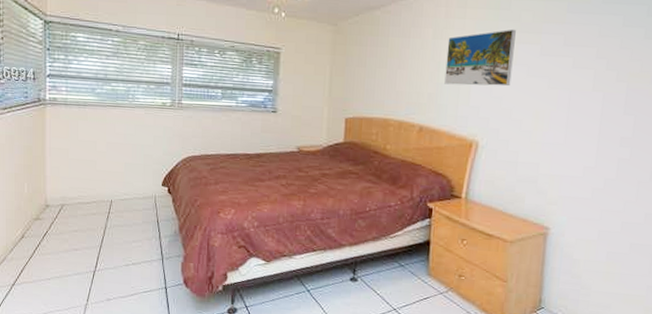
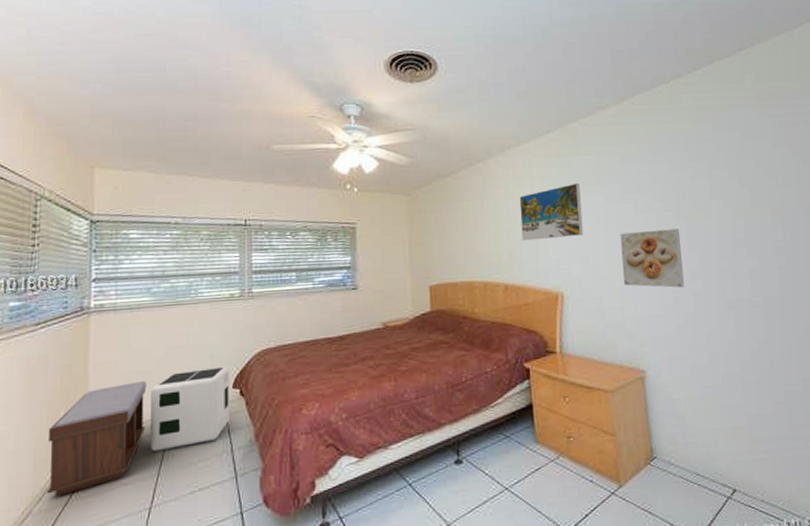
bench: none [17,168,92,250] -> present [47,380,147,497]
air purifier: none [95,165,160,228] -> present [150,366,230,452]
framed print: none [545,88,619,152] -> present [620,229,685,288]

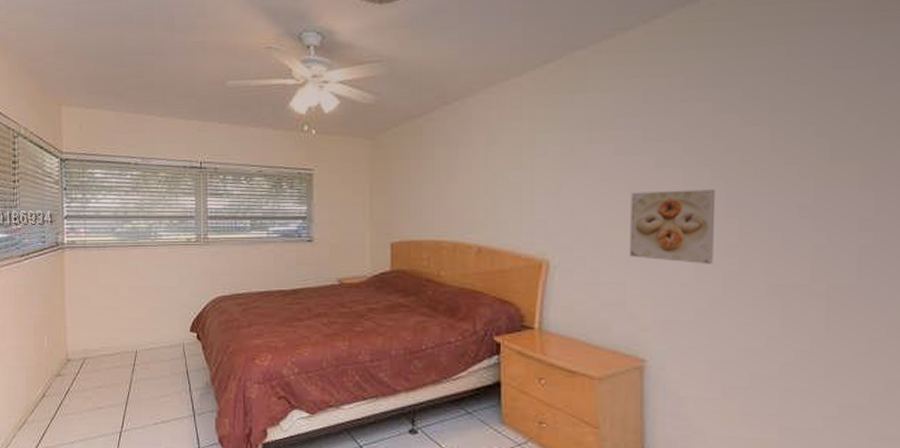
bench: present [47,380,147,497] -> none [36,316,115,411]
air purifier: present [150,366,230,452] -> none [118,309,188,383]
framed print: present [519,182,584,241] -> none [503,127,583,197]

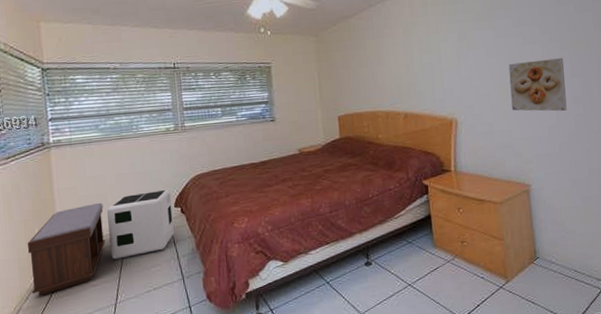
bench: none [36,316,115,411] -> present [28,202,106,296]
air purifier: none [118,309,188,383] -> present [107,189,174,260]

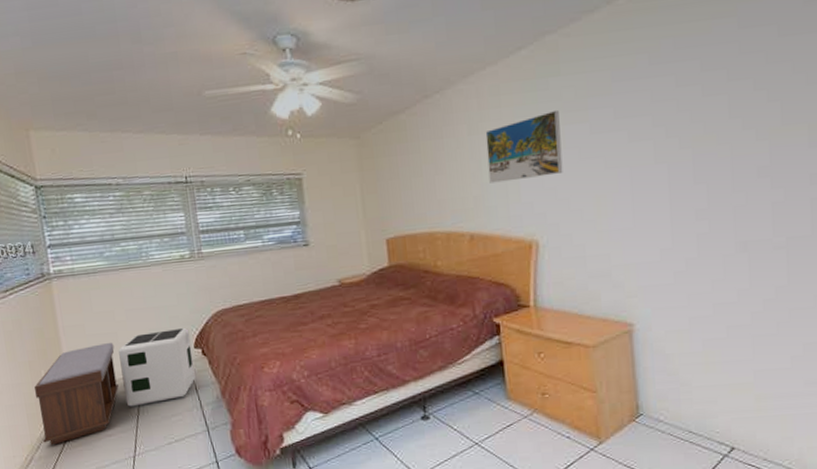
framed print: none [416,18,475,74] -> present [485,109,563,183]
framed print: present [508,58,567,112] -> none [608,159,687,230]

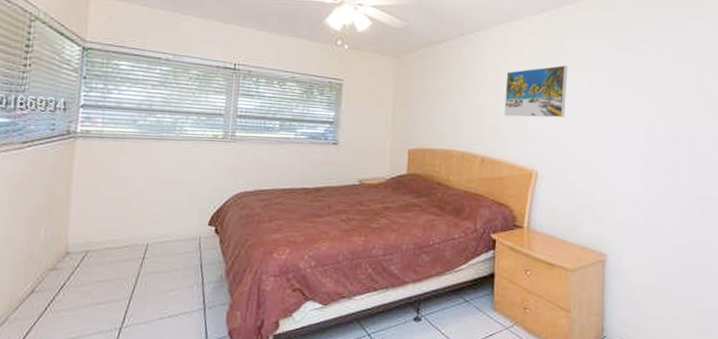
bench: present [34,342,120,445] -> none [24,208,126,307]
air purifier: present [118,327,196,407] -> none [125,203,207,276]

